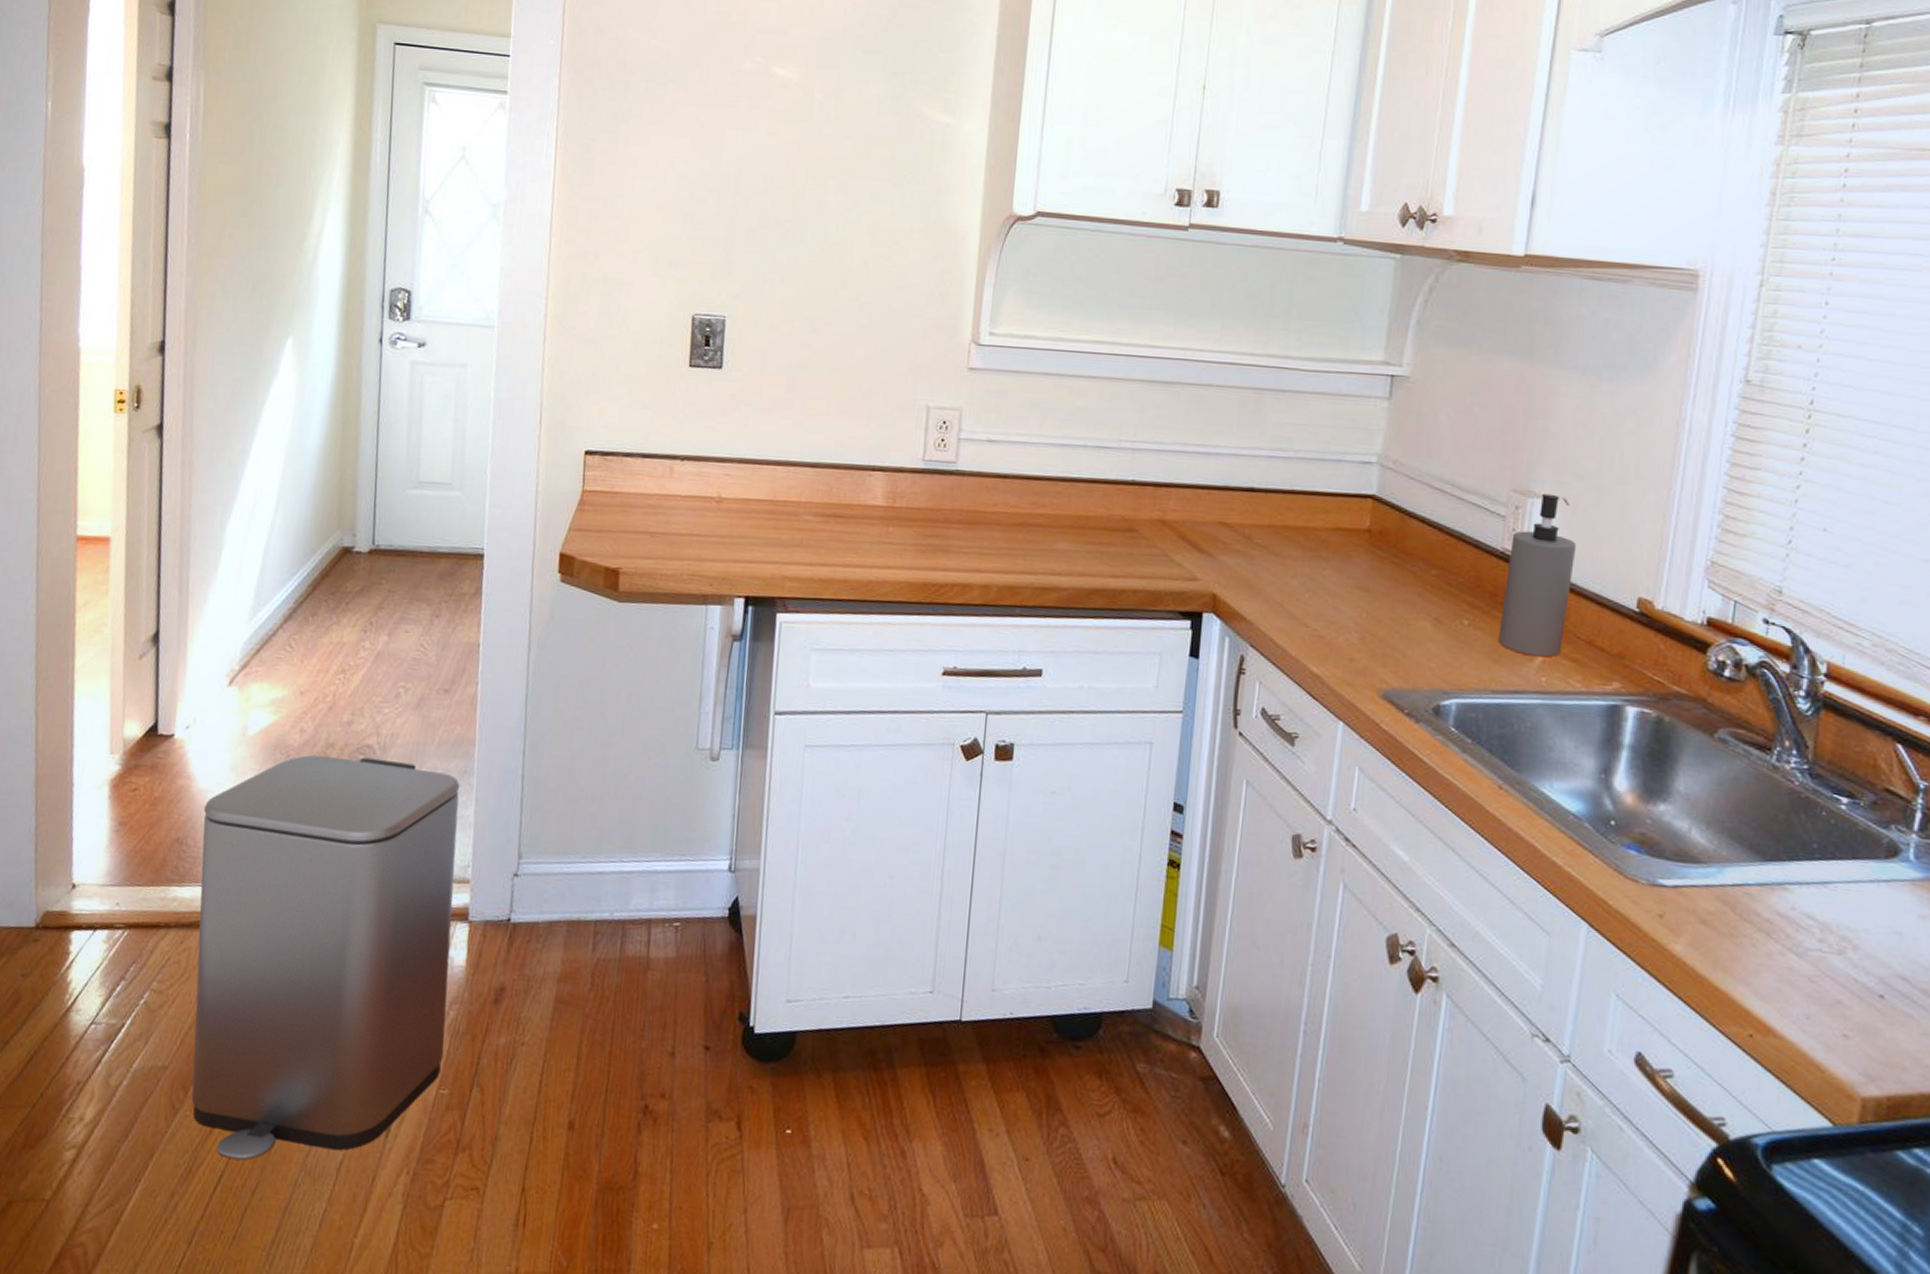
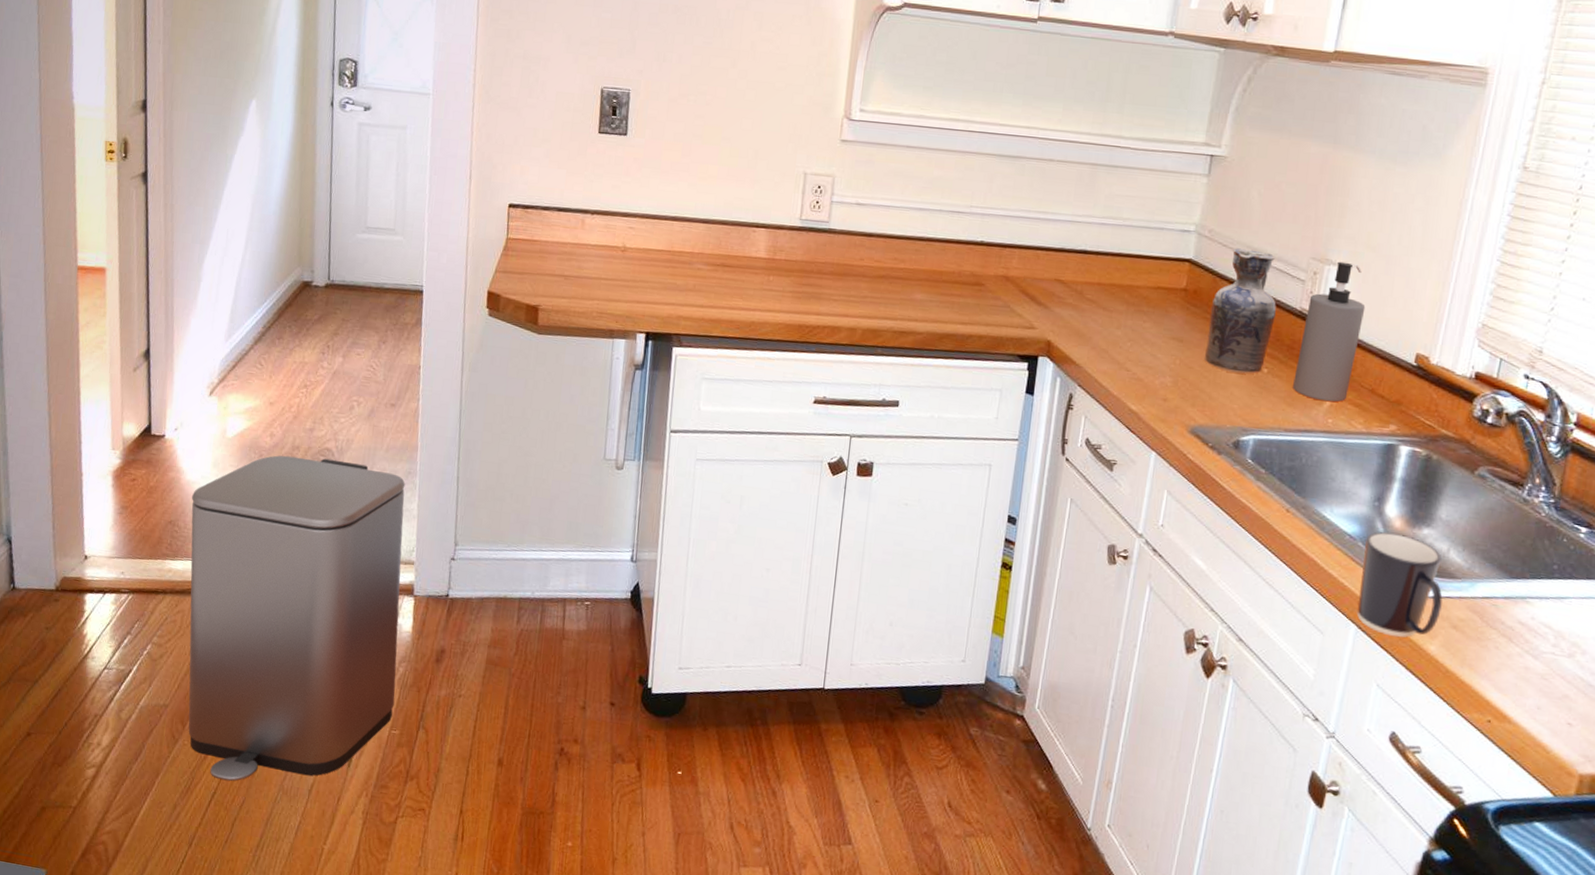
ceramic jug: none [1394,481,1474,627] -> present [1204,248,1276,374]
mug: none [1587,809,1688,937] -> present [1356,531,1443,638]

